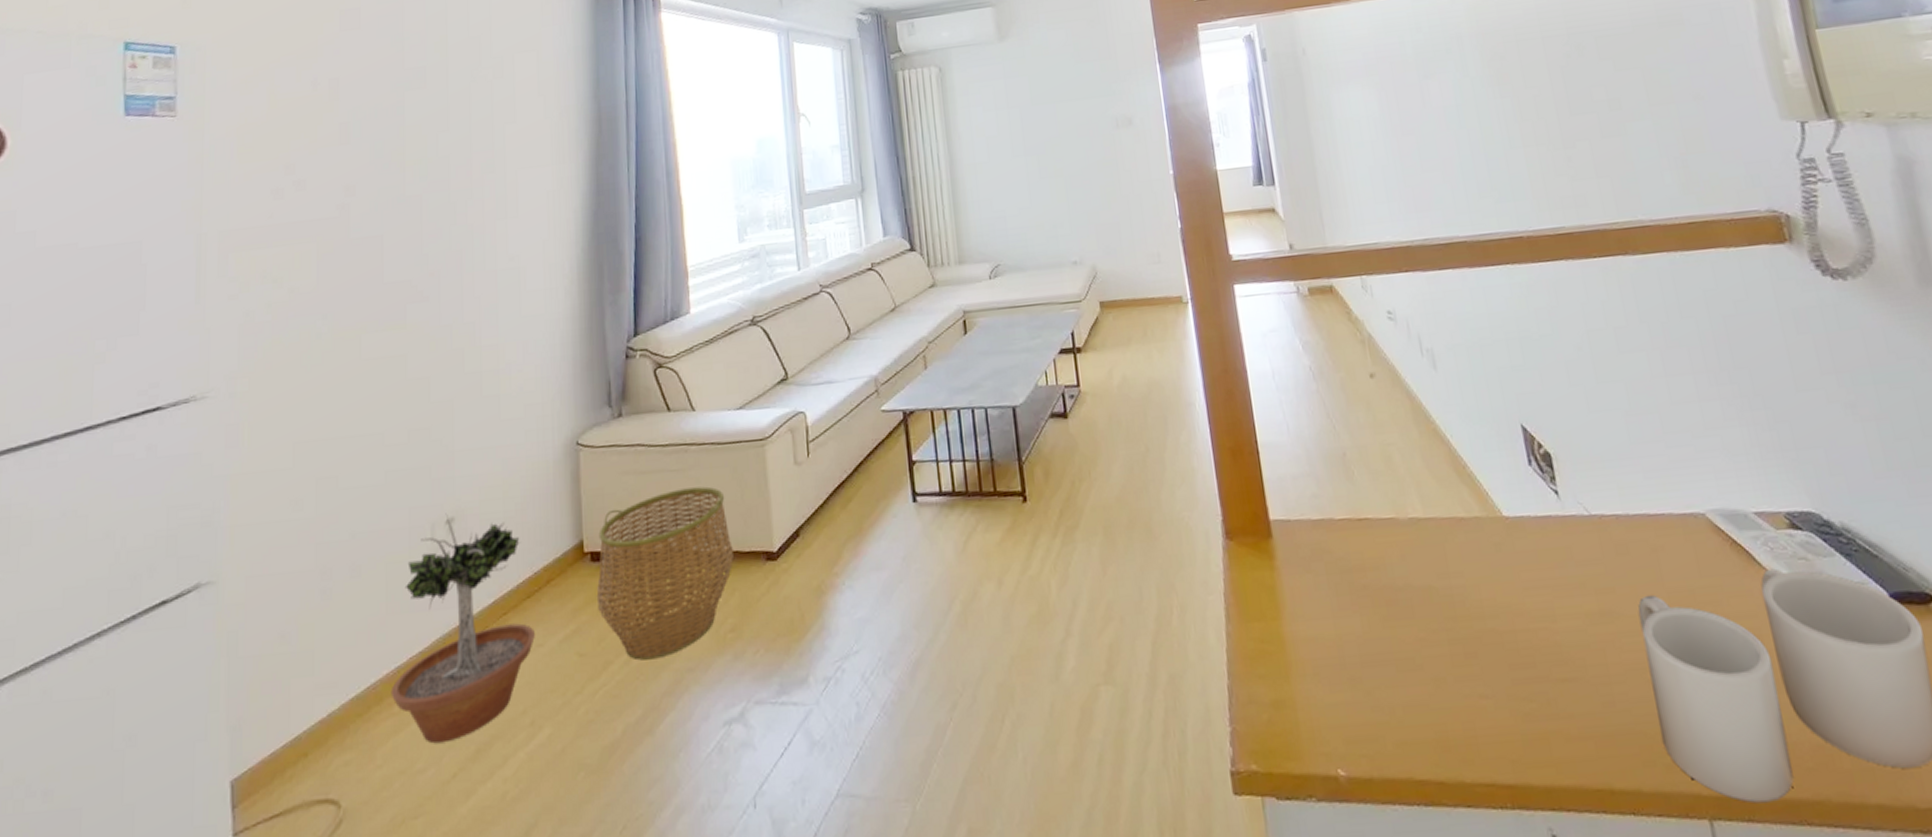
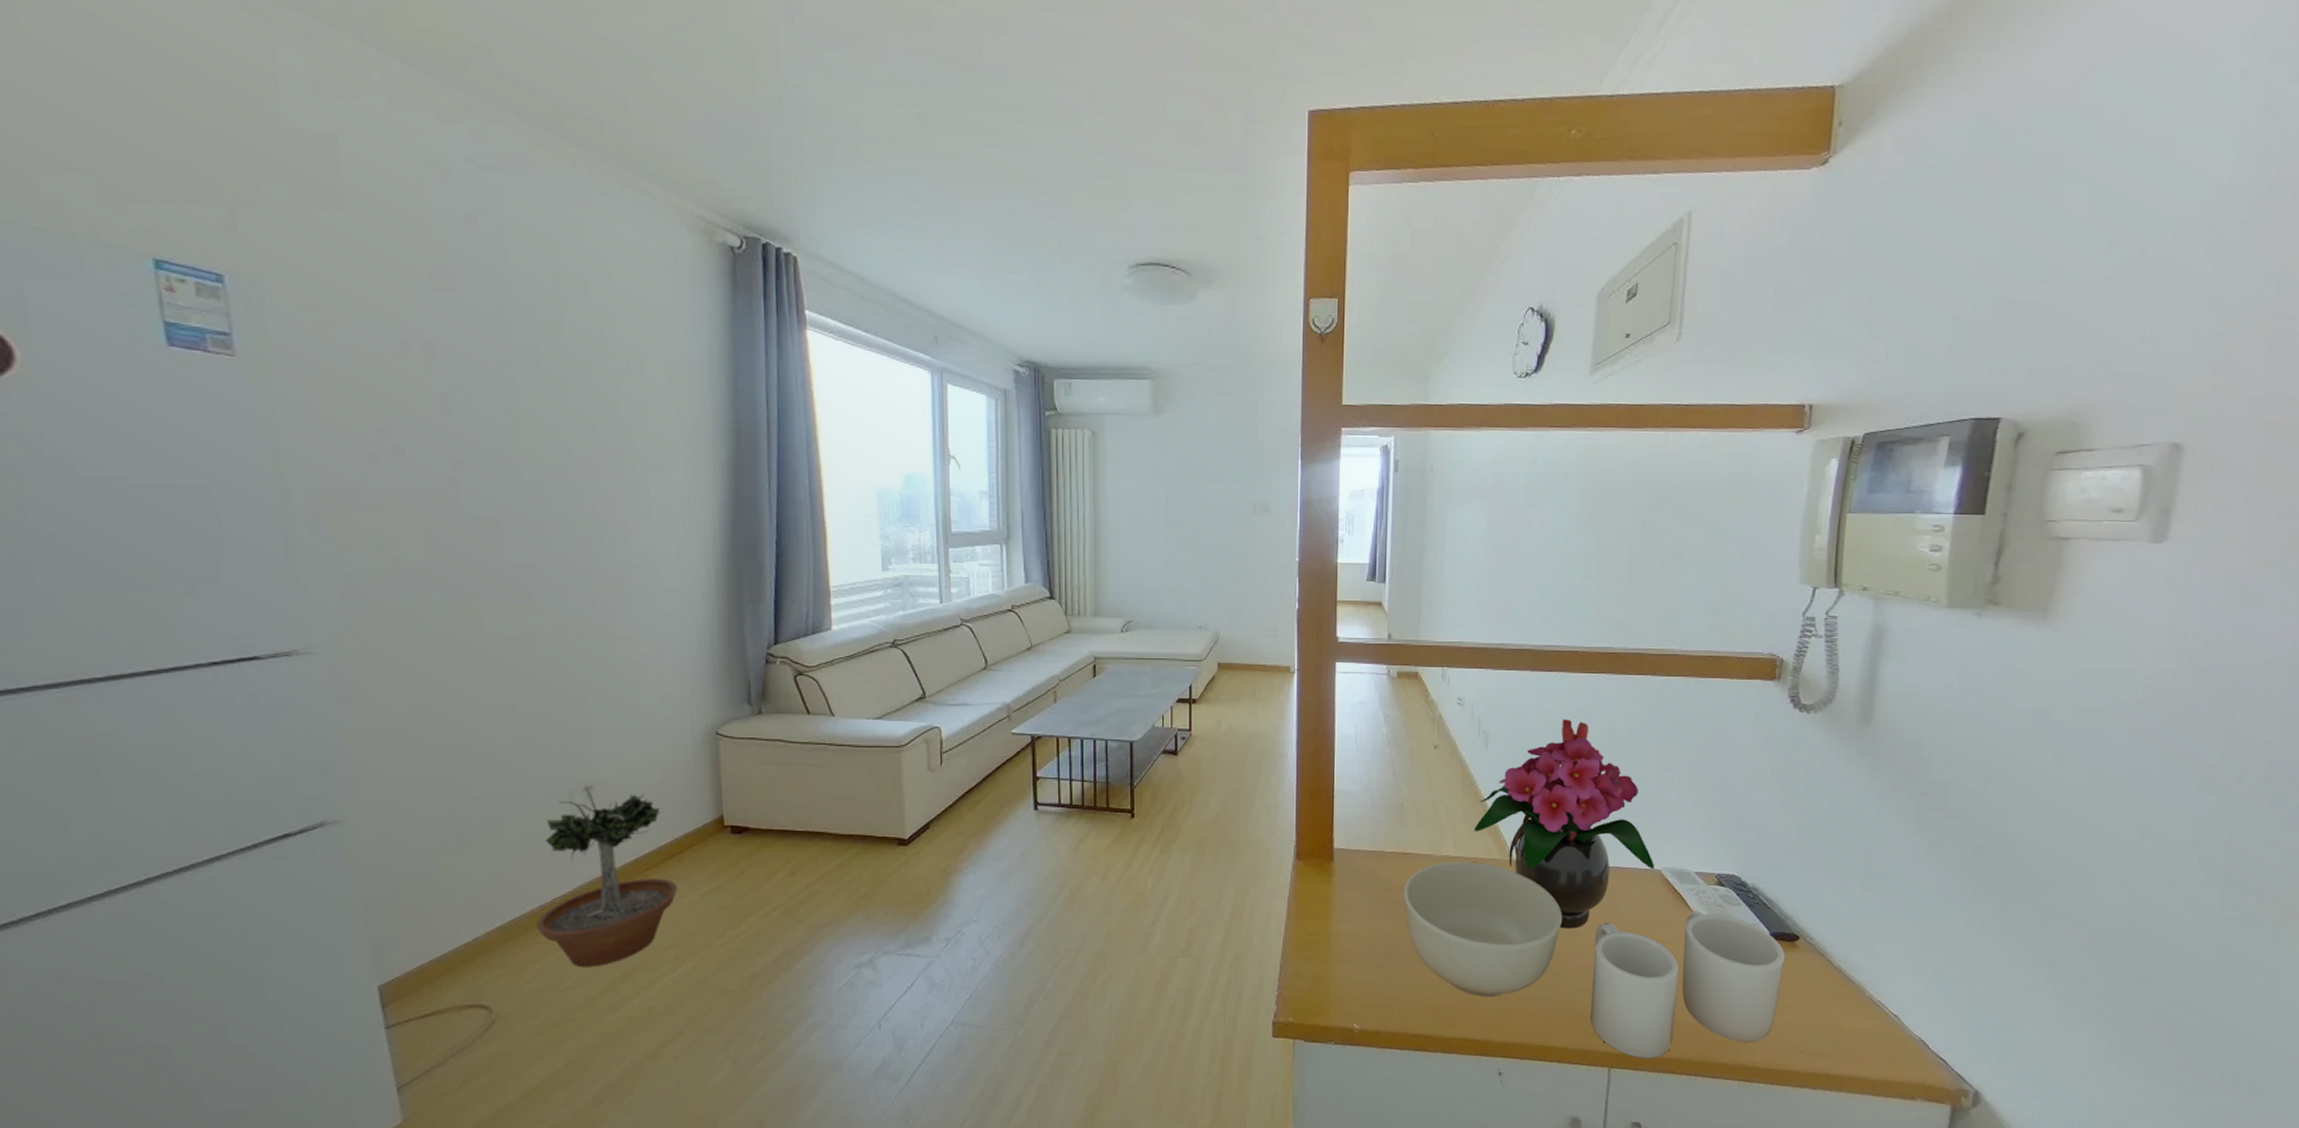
basket: present [596,486,733,661] -> none [736,781,867,915]
bowl: none [1367,523,1589,719] -> present [1403,861,1563,998]
potted flower: none [1440,322,1695,609] -> present [1474,719,1654,929]

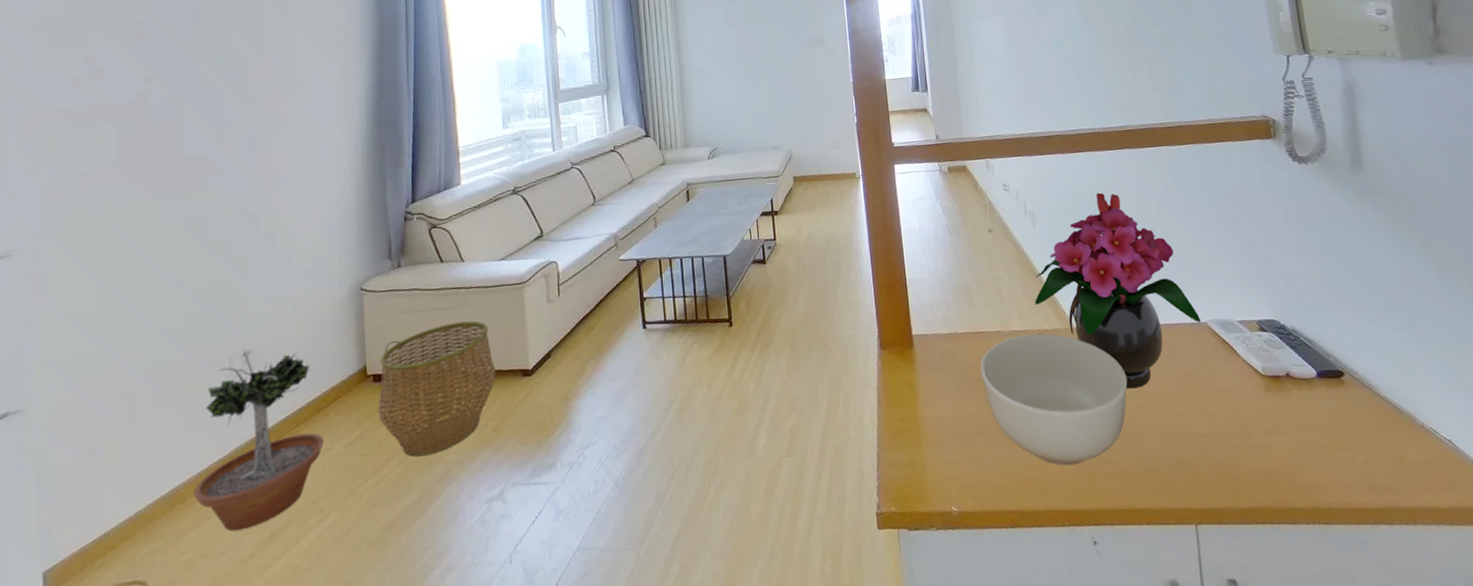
basket: none [736,781,867,915] -> present [378,320,495,457]
mug: present [1589,922,1679,1059] -> none [1159,378,1250,513]
mug: present [1682,911,1785,1042] -> none [1238,357,1340,484]

